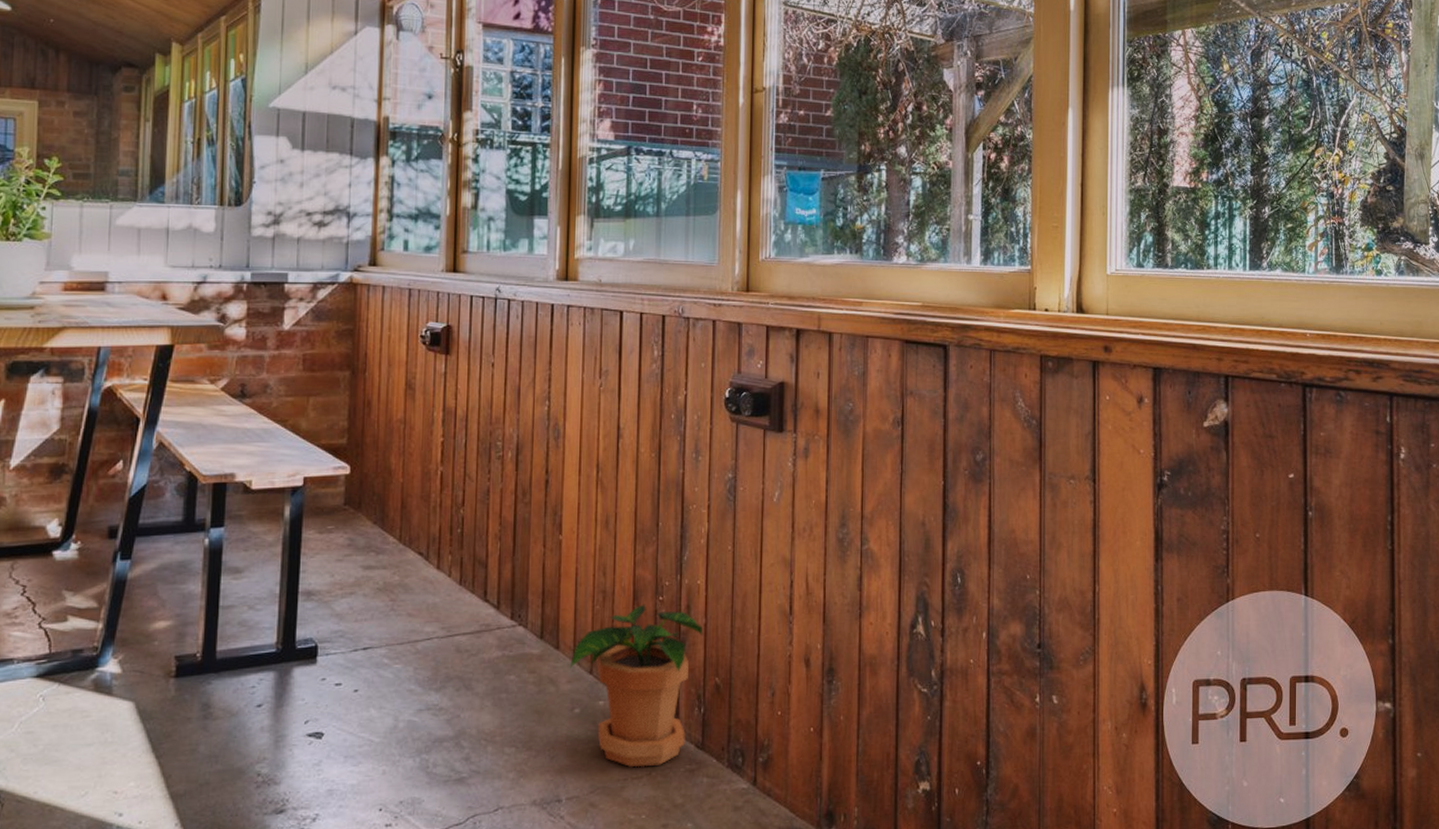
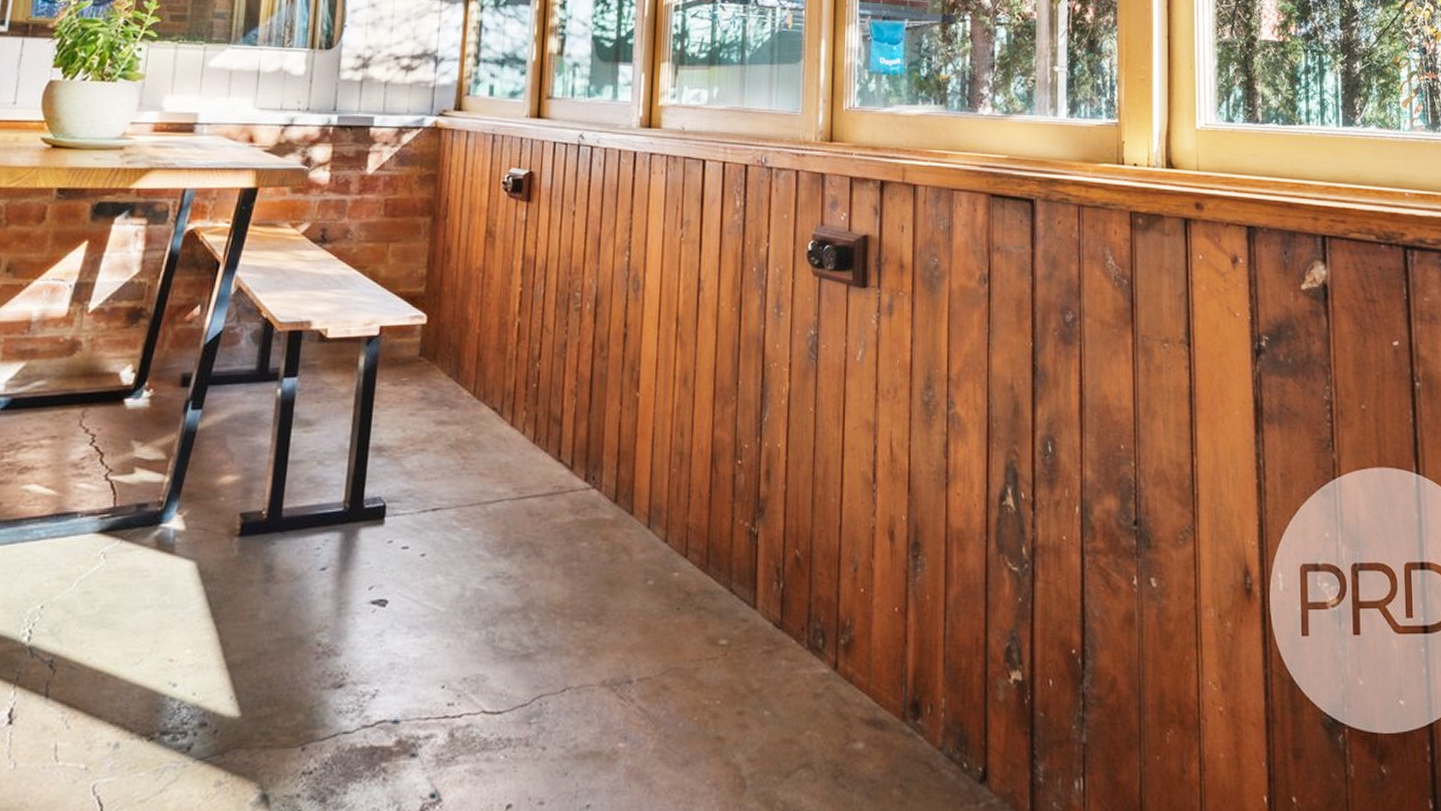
potted plant: present [569,604,703,768] -> none [643,468,783,647]

